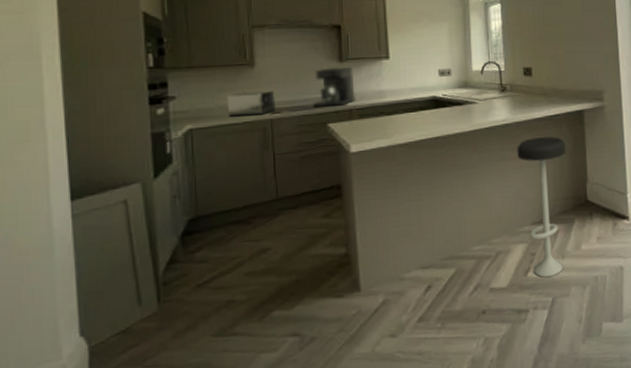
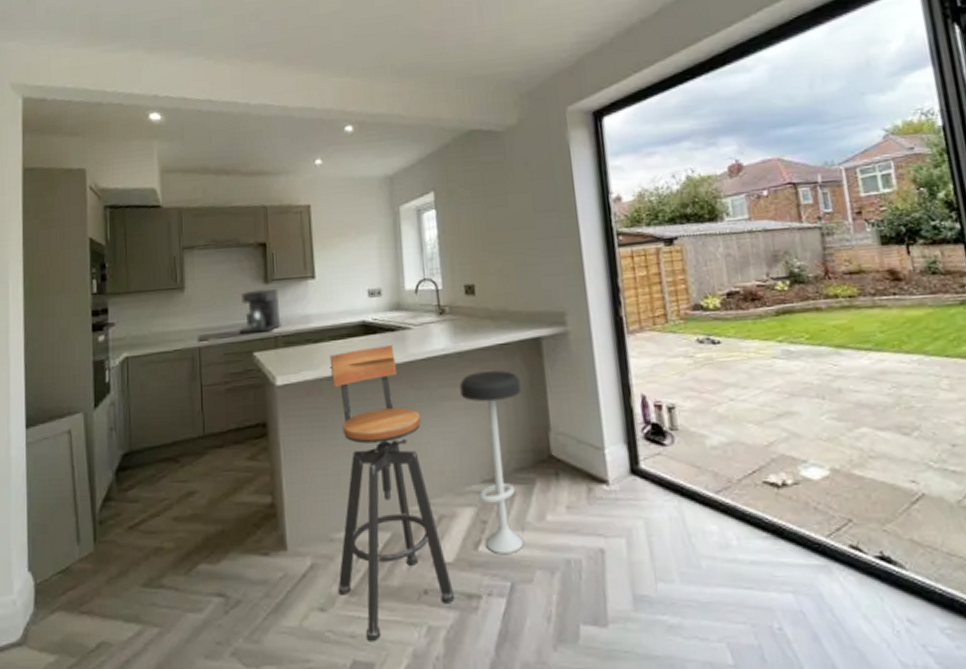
toaster: present [227,91,276,117] -> none [159,316,204,345]
bar stool: none [402,117,508,355] -> present [329,345,455,641]

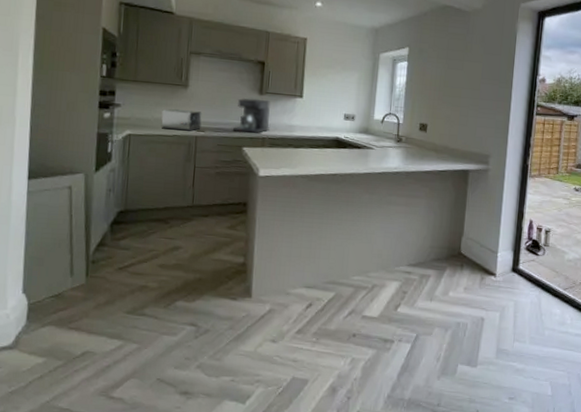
toaster: none [159,316,204,345] -> present [161,108,202,131]
bar stool: present [329,345,455,641] -> none [288,158,375,365]
bar stool: present [460,370,525,555] -> none [403,188,449,316]

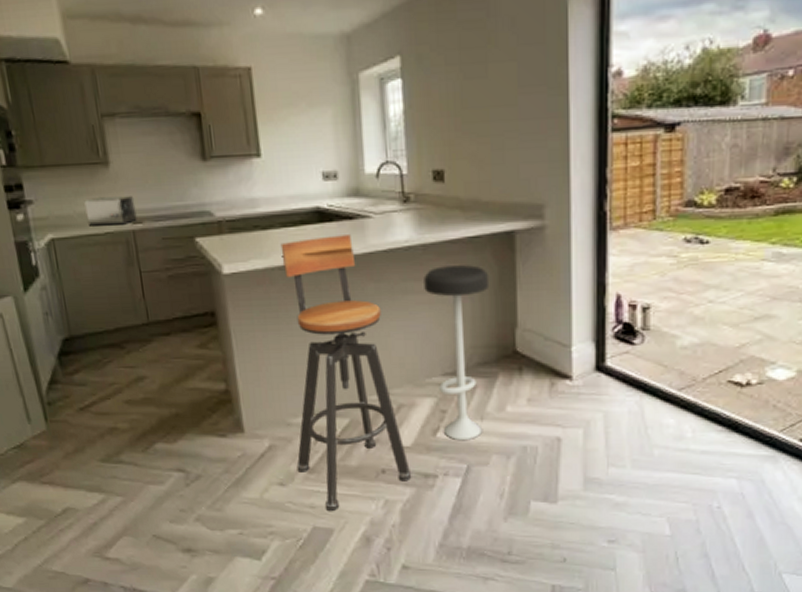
coffee maker: present [233,97,270,134] -> none [176,166,225,219]
bar stool: none [288,158,375,365] -> present [280,235,412,511]
bar stool: none [403,188,449,316] -> present [424,265,490,441]

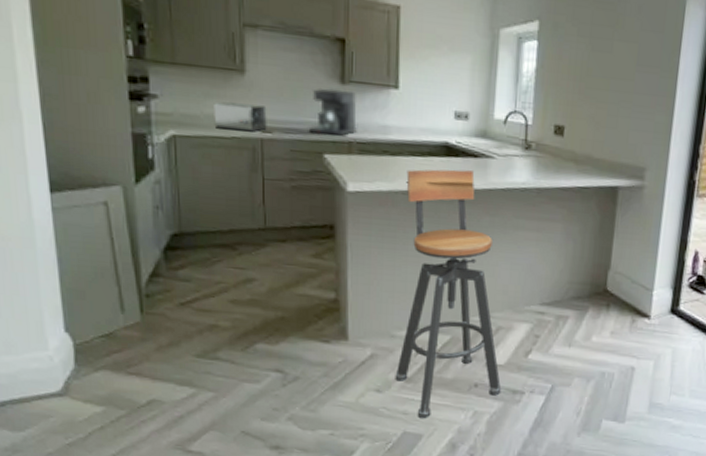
coffee maker: none [176,166,225,219] -> present [310,87,357,137]
bar stool: present [424,265,490,441] -> none [534,209,592,364]

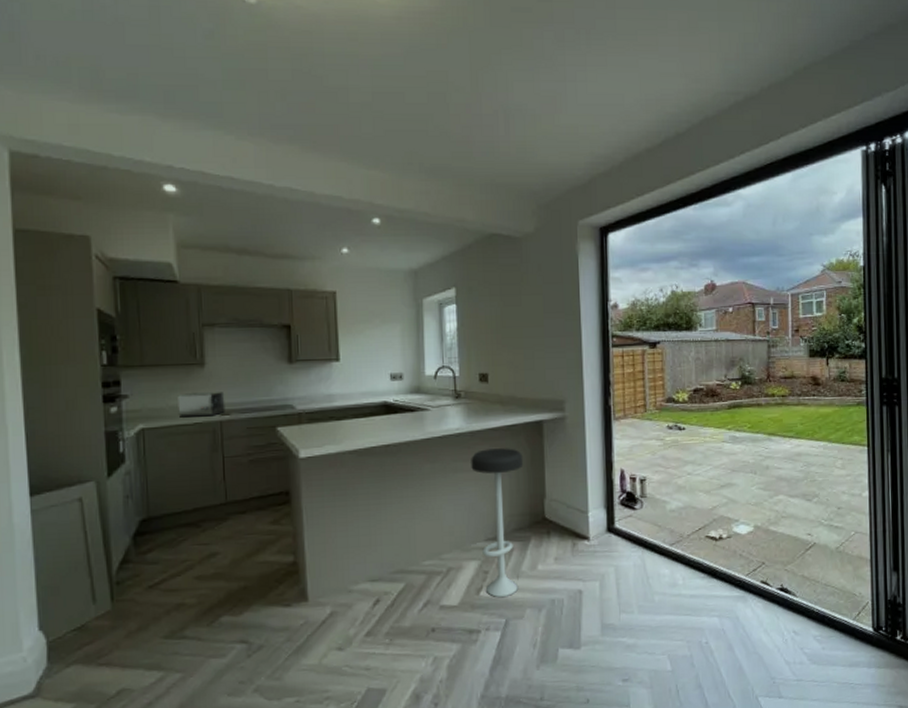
coffee maker: present [310,87,357,137] -> none [263,368,305,411]
bar stool: present [395,169,502,418] -> none [352,424,458,672]
bar stool: none [534,209,592,364] -> present [471,448,524,598]

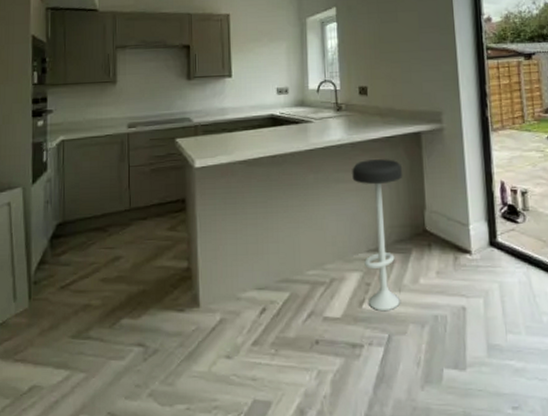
toaster: present [177,391,225,418] -> none [93,106,132,130]

